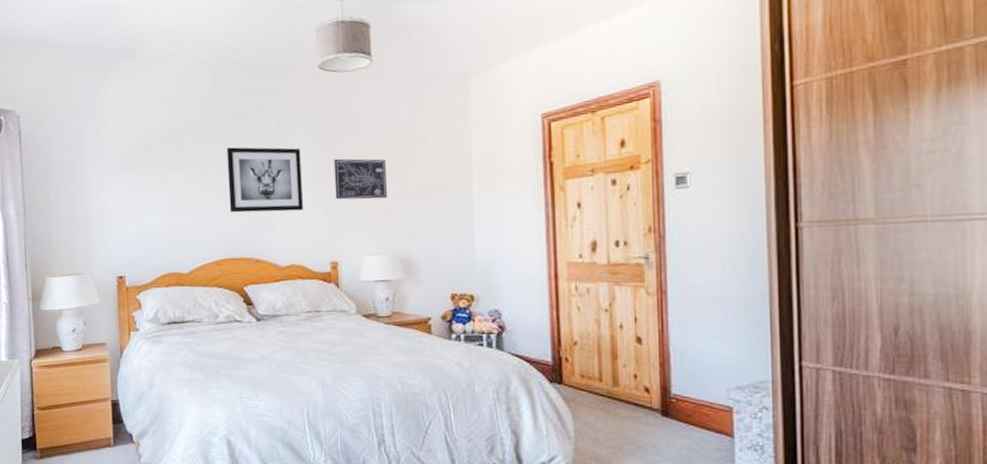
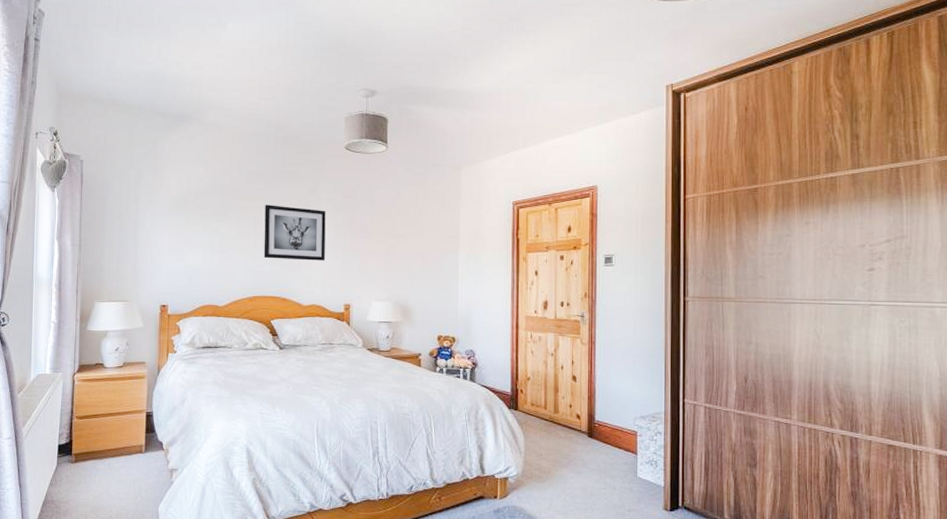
wall art: present [334,158,387,200] -> none [351,221,393,257]

